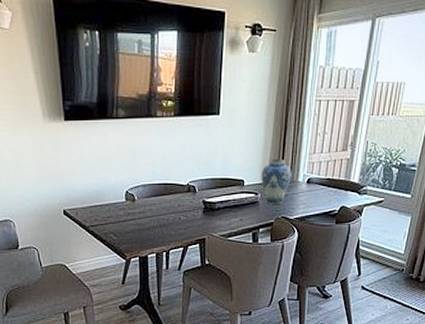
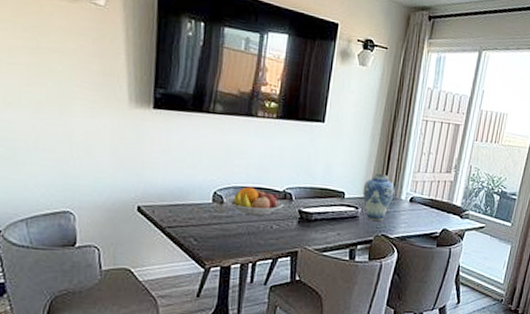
fruit bowl: none [135,184,189,210] -> present [224,187,284,216]

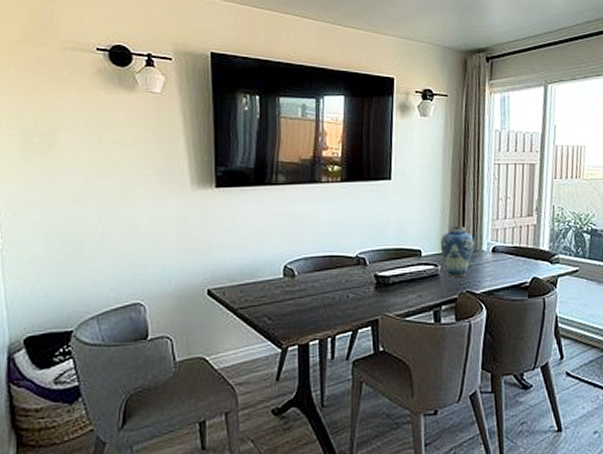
fruit bowl: present [224,187,284,216] -> none [295,256,358,287]

